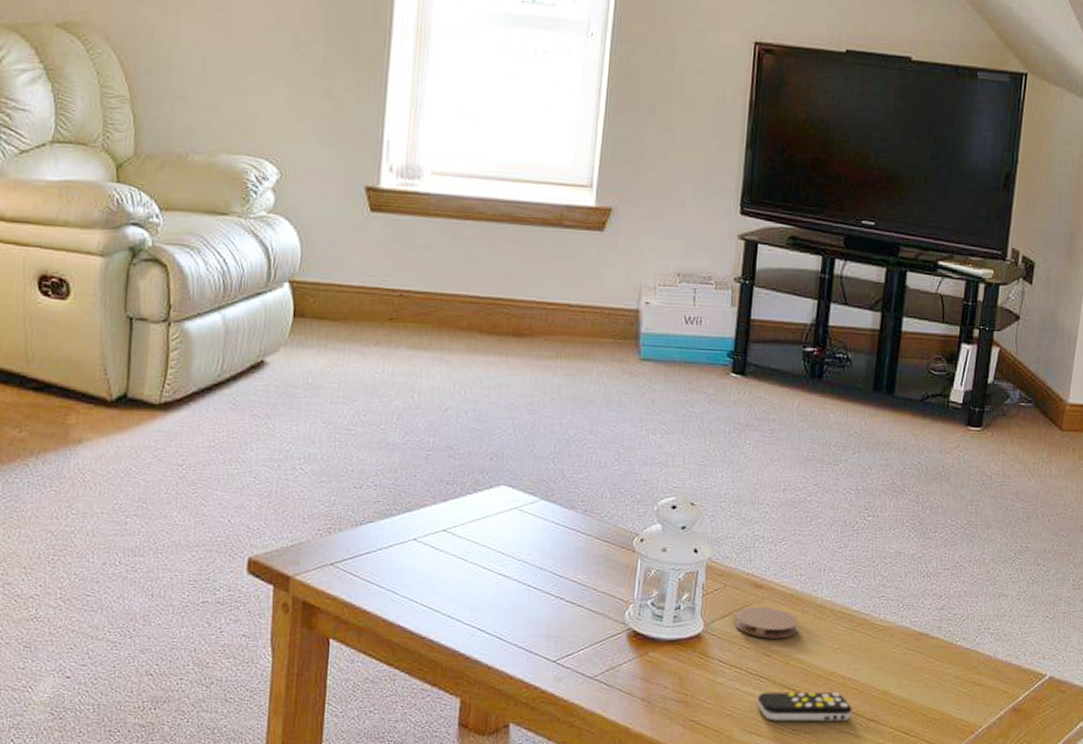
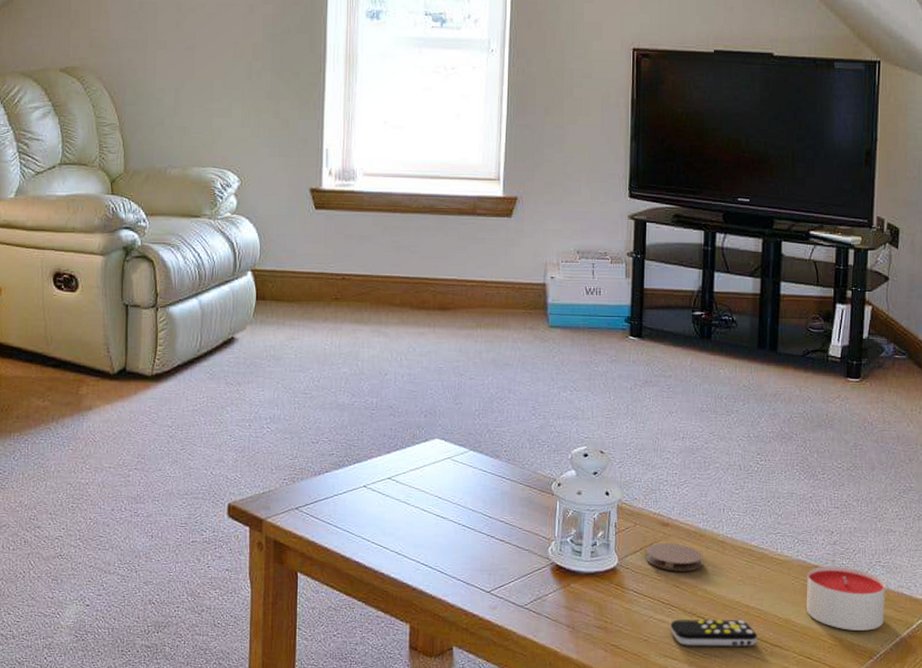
candle: none [907,633,993,703] -> present [807,566,885,631]

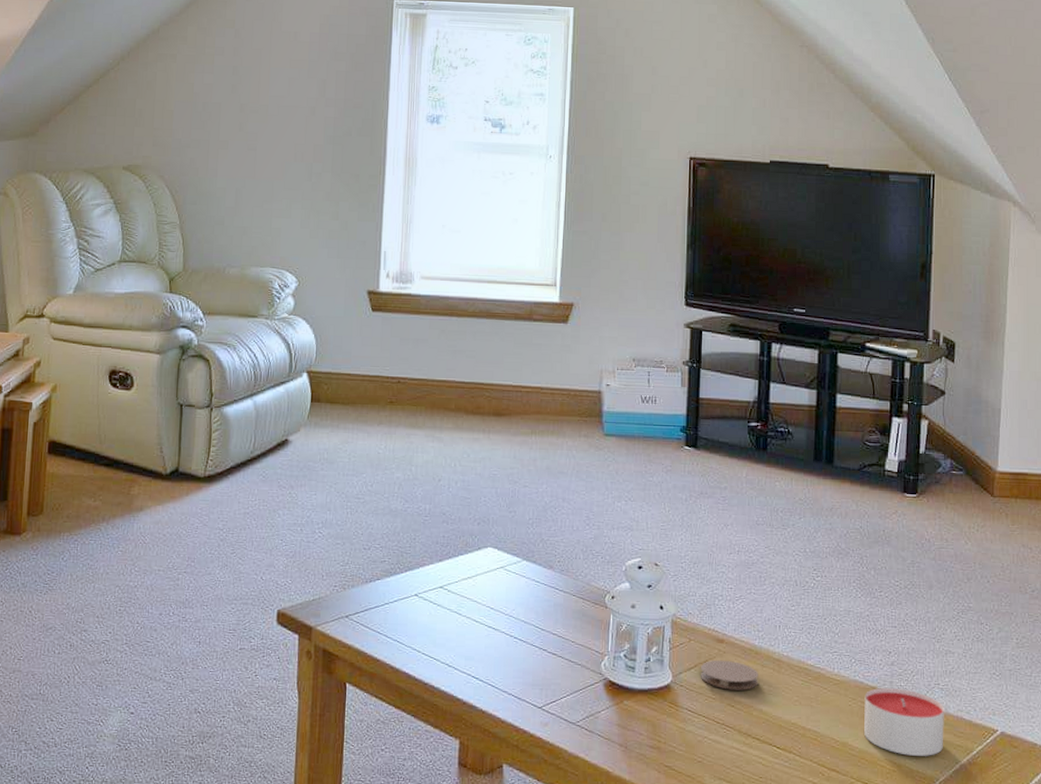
remote control: present [670,620,757,647] -> none [725,740,814,771]

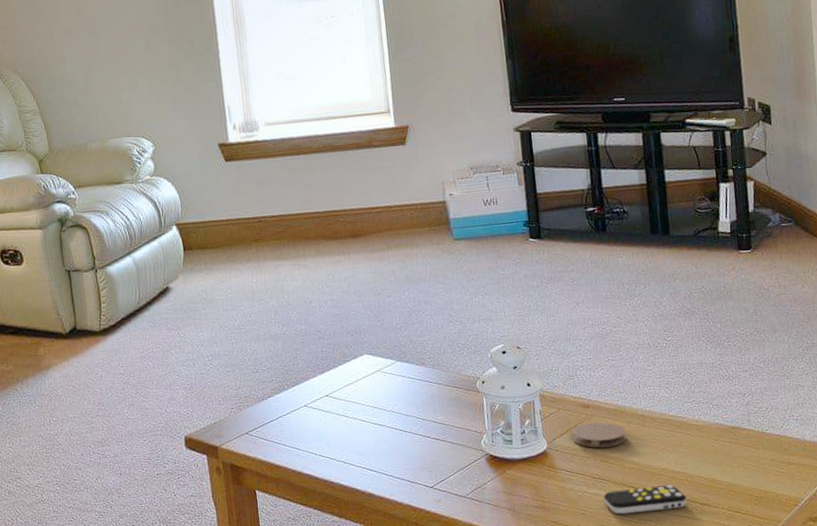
remote control: none [725,740,814,771] -> present [603,484,687,515]
candle: present [864,687,944,756] -> none [725,424,804,483]

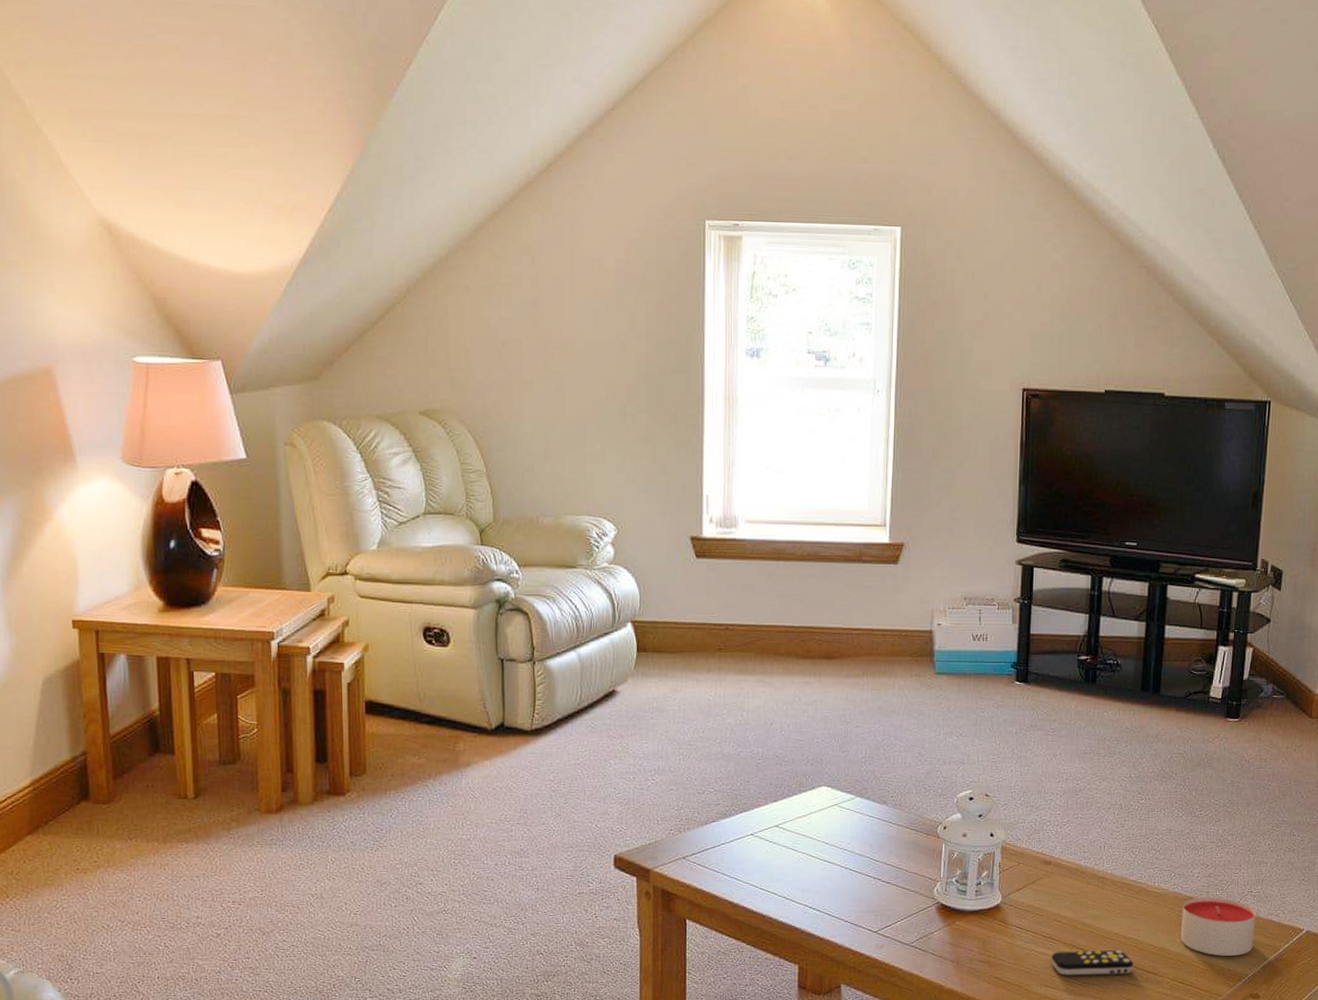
coaster: present [571,422,627,448] -> none [1028,880,1084,907]
candle: none [725,424,804,483] -> present [1181,897,1256,956]

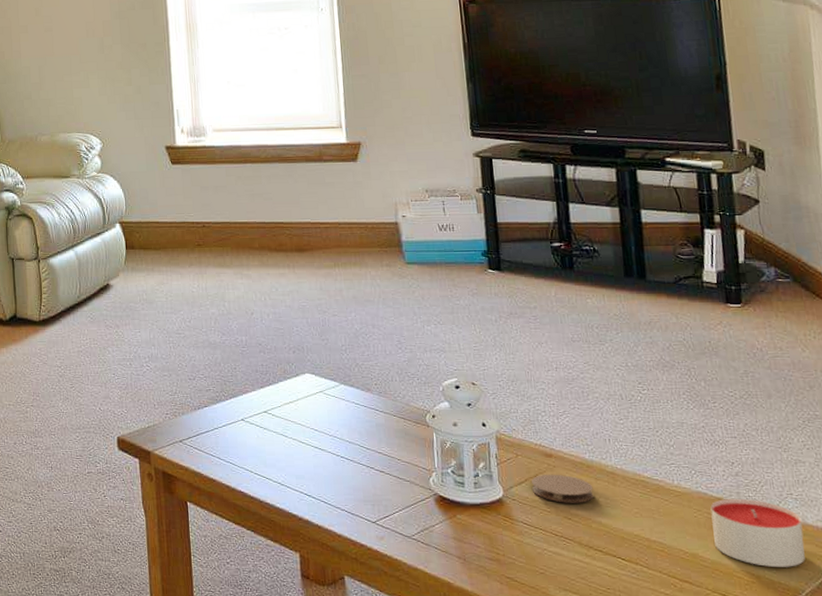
coaster: none [1028,880,1084,907] -> present [531,474,594,503]
remote control: present [1051,950,1134,976] -> none [566,552,664,582]

